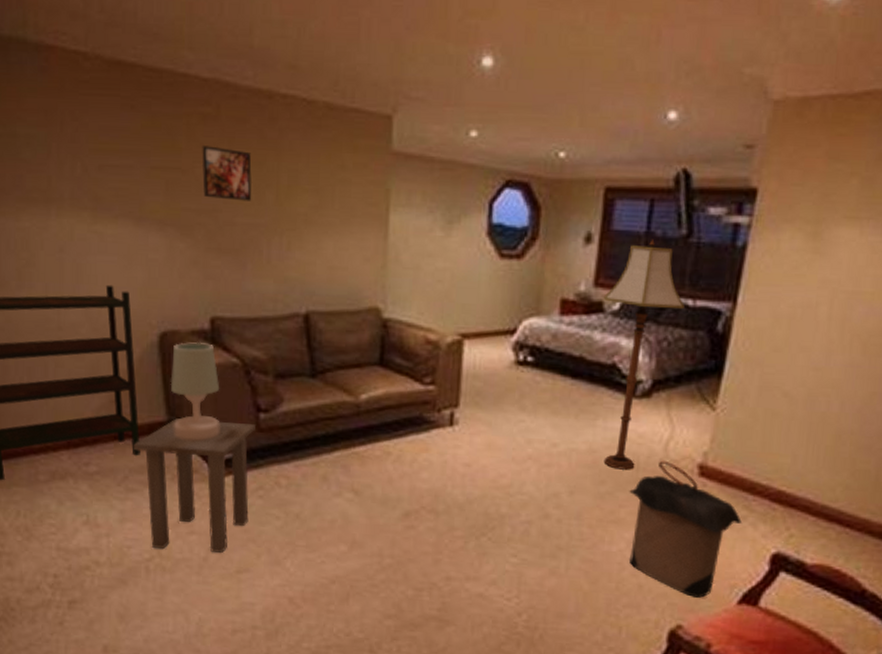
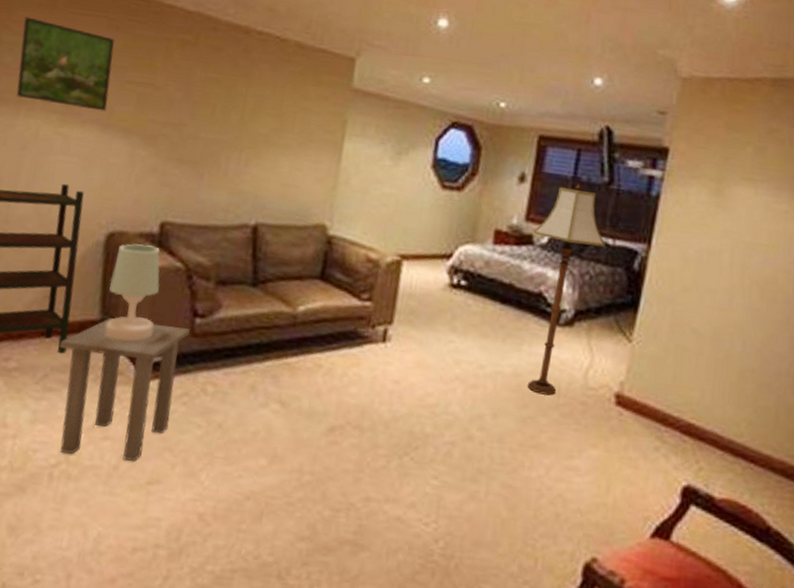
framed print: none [35,104,137,203] -> present [16,16,115,112]
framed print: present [201,145,252,201] -> none [172,67,222,119]
laundry hamper: present [629,460,742,598] -> none [547,387,655,530]

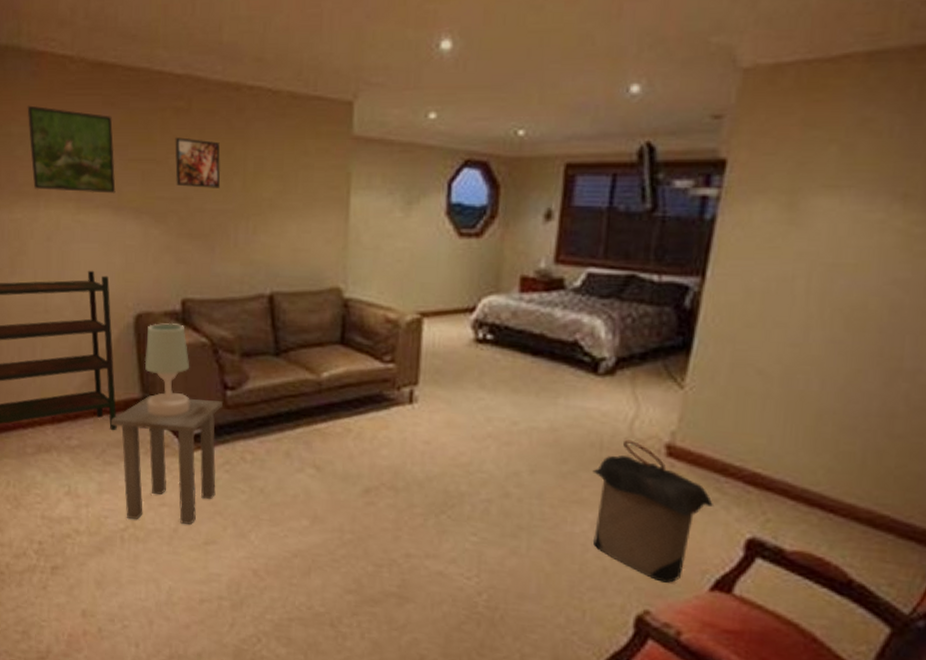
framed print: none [172,67,222,119] -> present [174,137,221,188]
floor lamp: present [527,183,605,396] -> none [564,214,650,449]
laundry hamper: none [547,387,655,530] -> present [592,439,713,583]

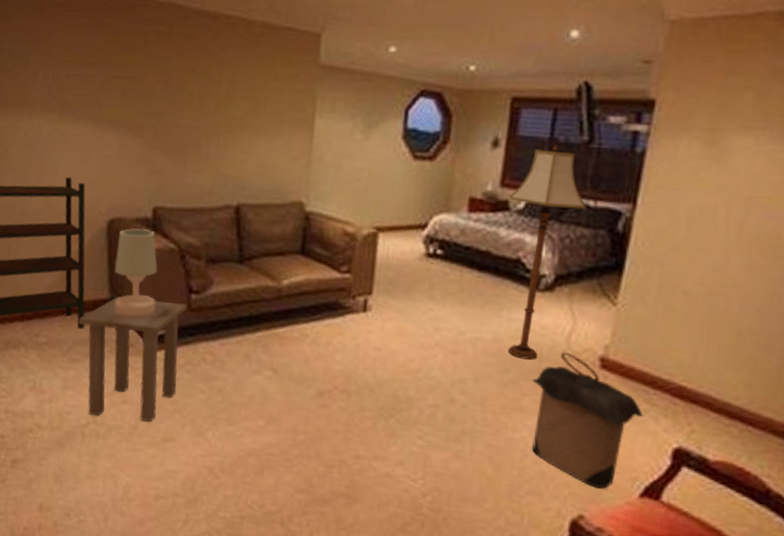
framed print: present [27,105,116,194] -> none [17,23,98,107]
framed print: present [174,137,221,188] -> none [153,58,196,106]
floor lamp: none [564,214,650,449] -> present [507,144,586,360]

